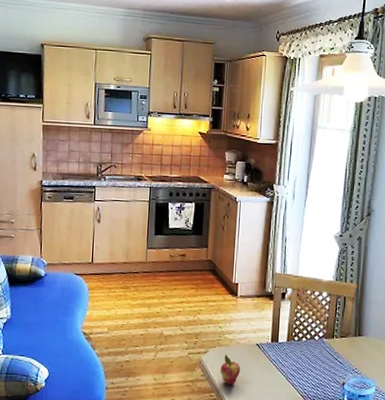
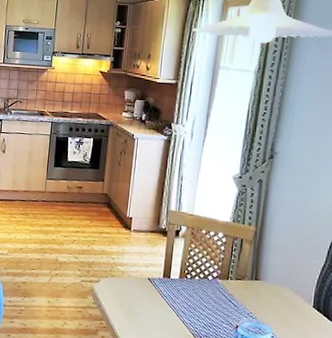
fruit: present [220,354,241,385] -> none [111,285,132,315]

